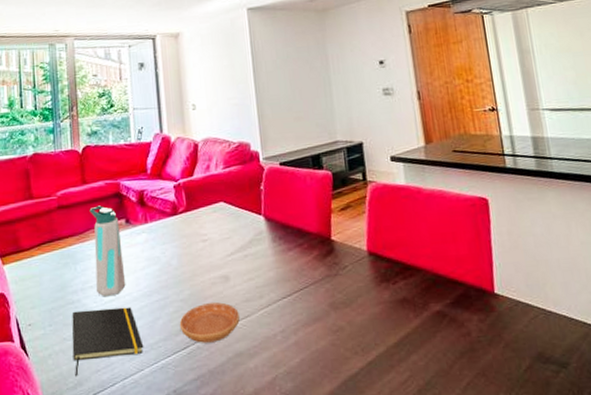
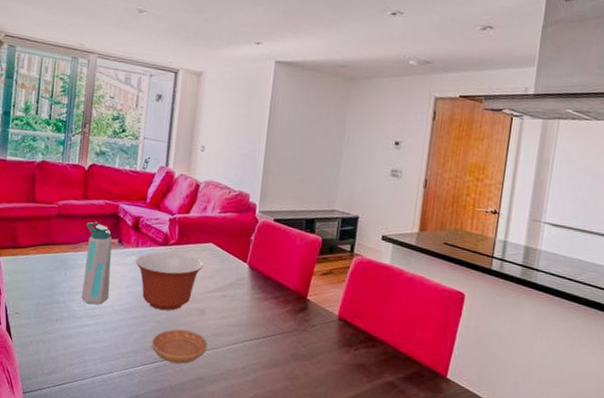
notepad: present [72,307,144,377] -> none [51,310,116,366]
mixing bowl: none [147,220,219,287] -> present [135,252,204,311]

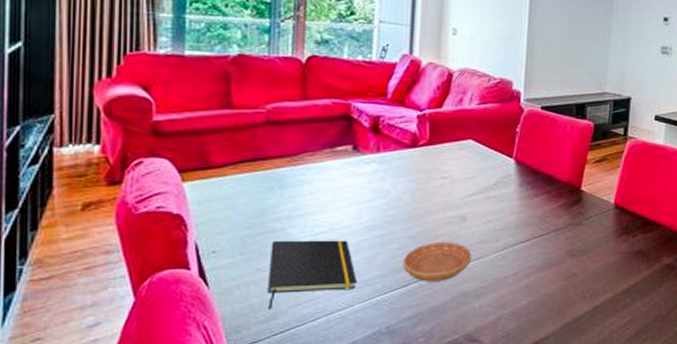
notepad: none [51,310,116,366] -> present [267,240,358,311]
water bottle: present [82,222,113,305] -> none [307,126,345,228]
mixing bowl: present [135,252,204,311] -> none [377,155,463,223]

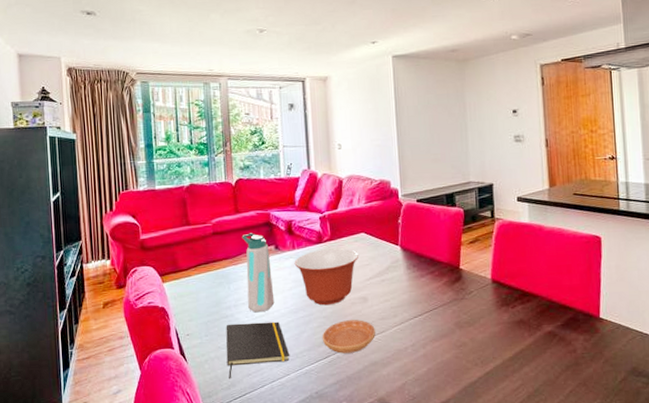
water bottle: none [307,126,345,228] -> present [242,233,275,313]
mixing bowl: none [377,155,463,223] -> present [294,248,359,306]

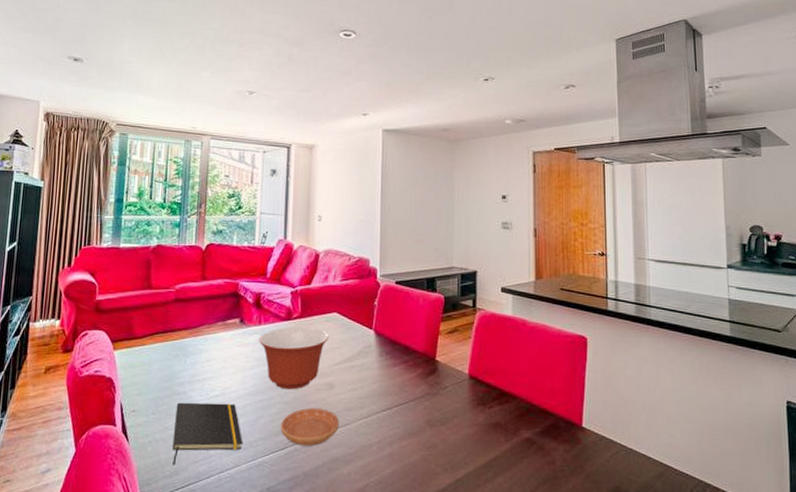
water bottle: present [242,233,275,313] -> none [204,303,234,392]

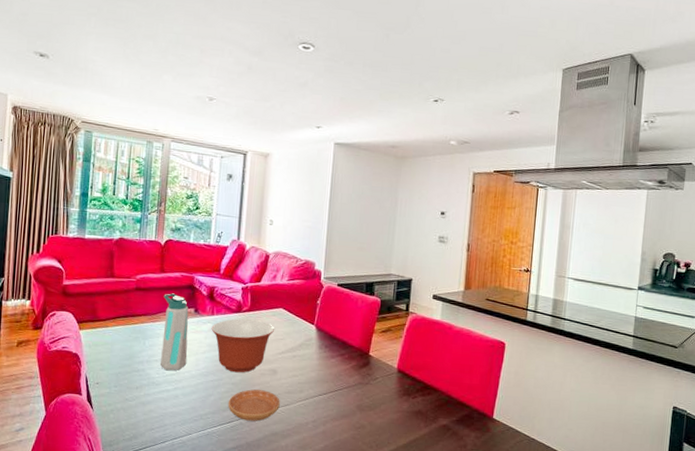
notepad: present [172,402,243,466] -> none [132,378,195,432]
water bottle: none [204,303,234,392] -> present [160,293,189,371]

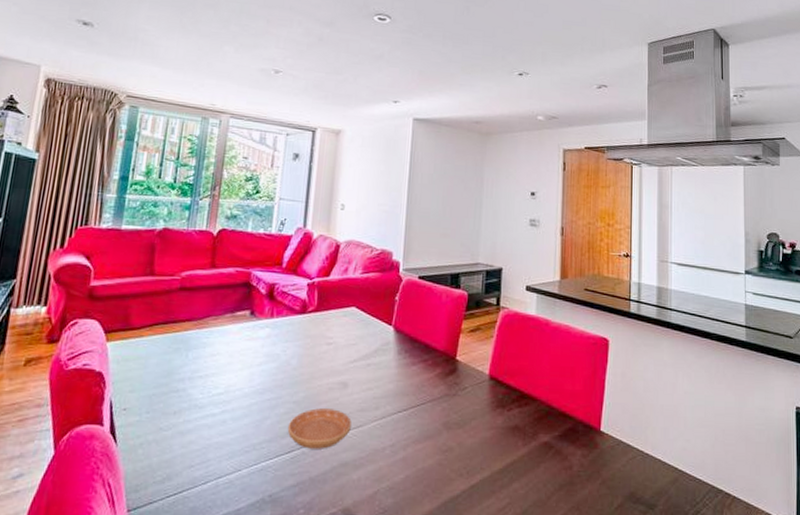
water bottle: present [160,293,189,371] -> none [206,292,244,390]
mixing bowl: present [211,318,275,373] -> none [269,321,346,389]

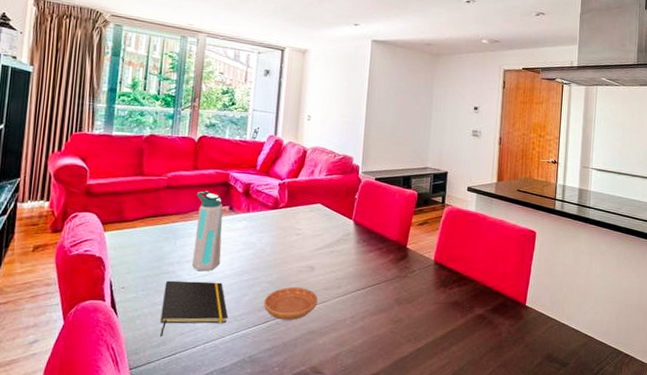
notepad: none [165,400,246,471] -> present [160,280,228,337]
water bottle: none [206,292,244,390] -> present [192,191,223,272]

